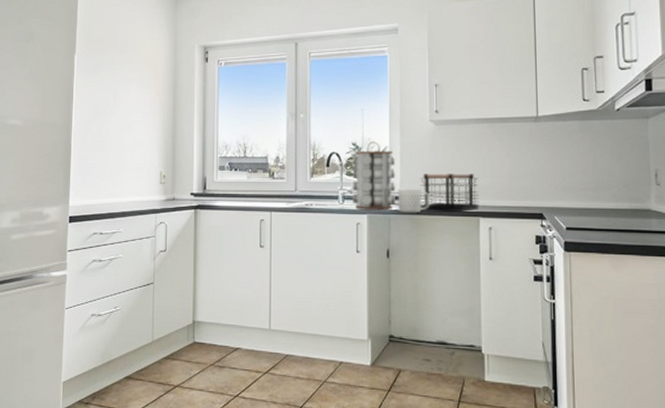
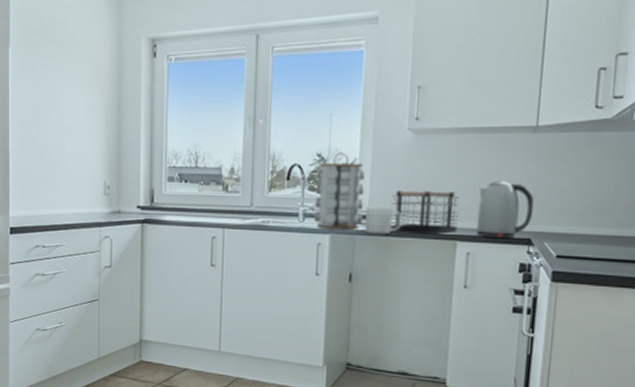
kettle: none [494,164,542,213] -> present [476,181,534,238]

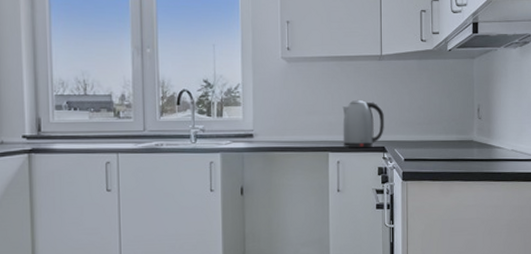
spice rack: present [314,151,365,231] -> none [204,77,248,149]
mug: present [364,206,401,234] -> none [251,126,282,150]
dish rack: present [390,190,459,234] -> none [273,110,329,147]

